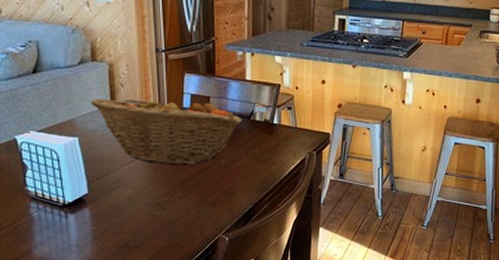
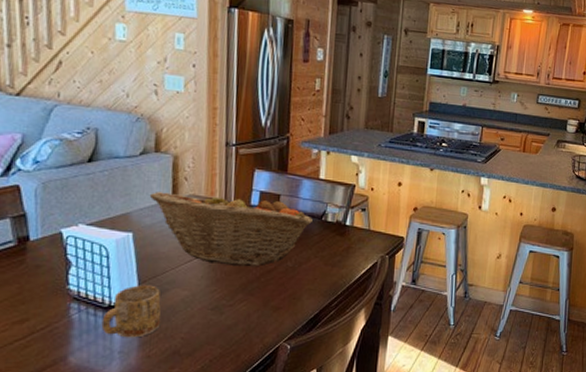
mug: none [58,185,110,233] -> present [101,285,161,338]

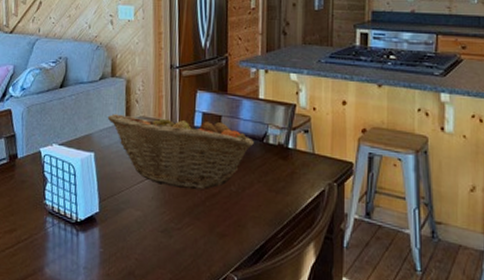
mug: present [101,285,161,338] -> none [70,203,118,255]

